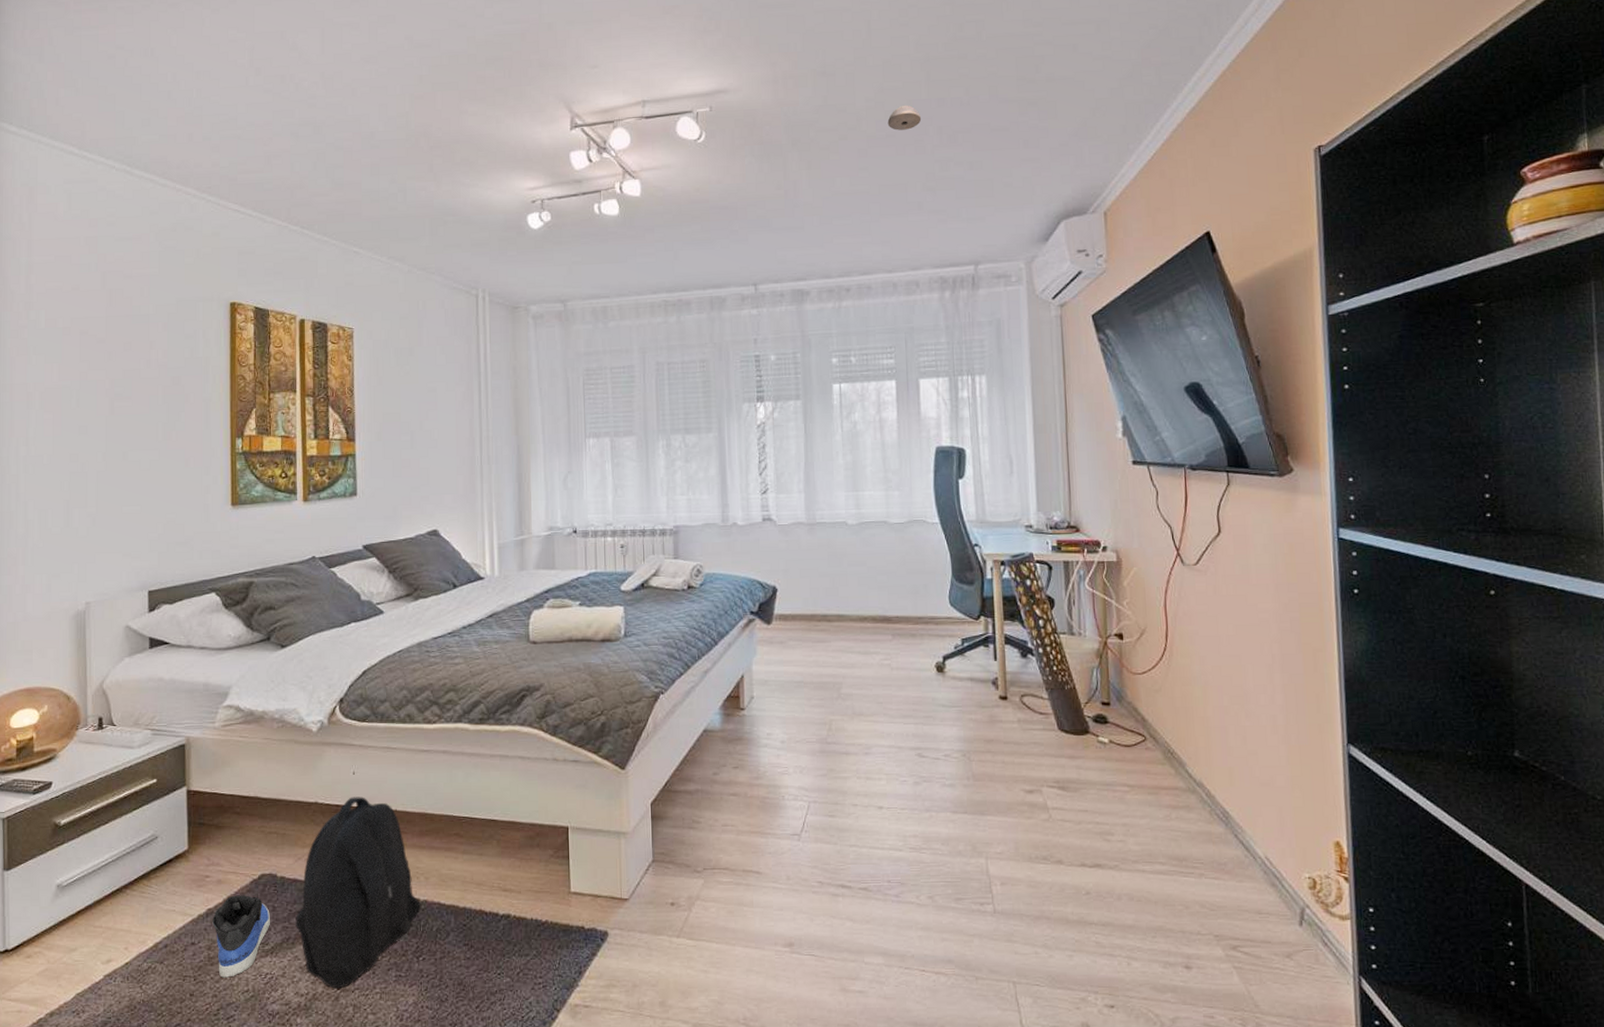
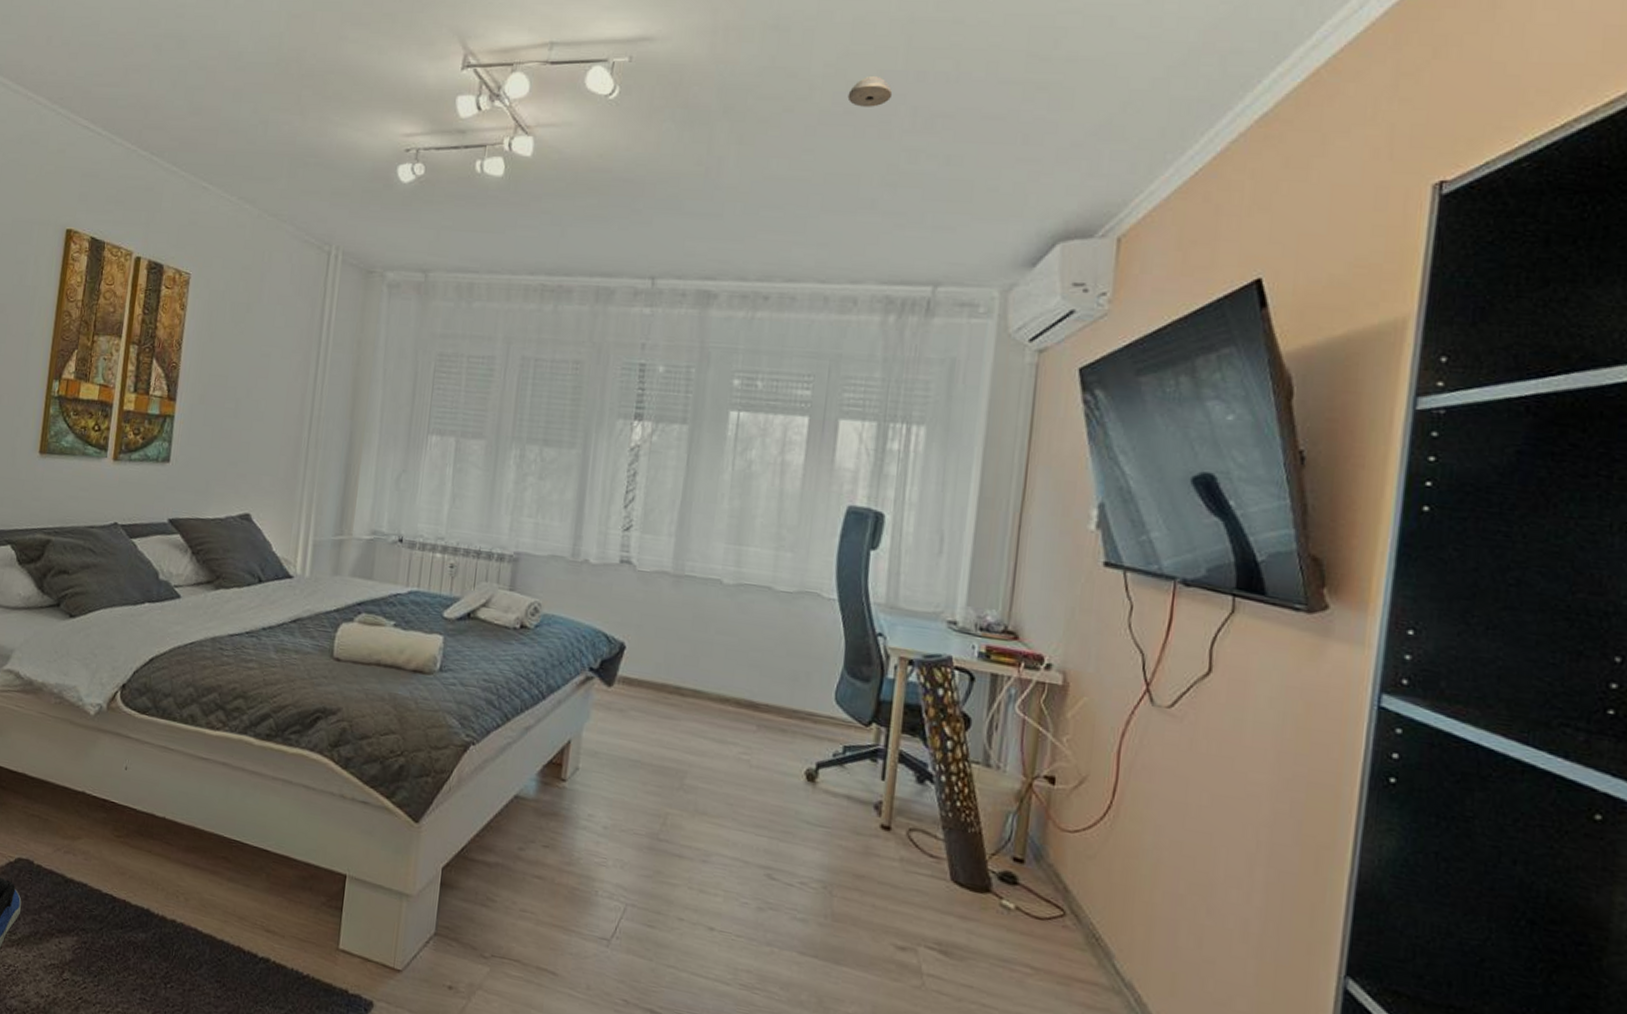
backpack: present [295,796,421,989] -> none [45,793,177,999]

